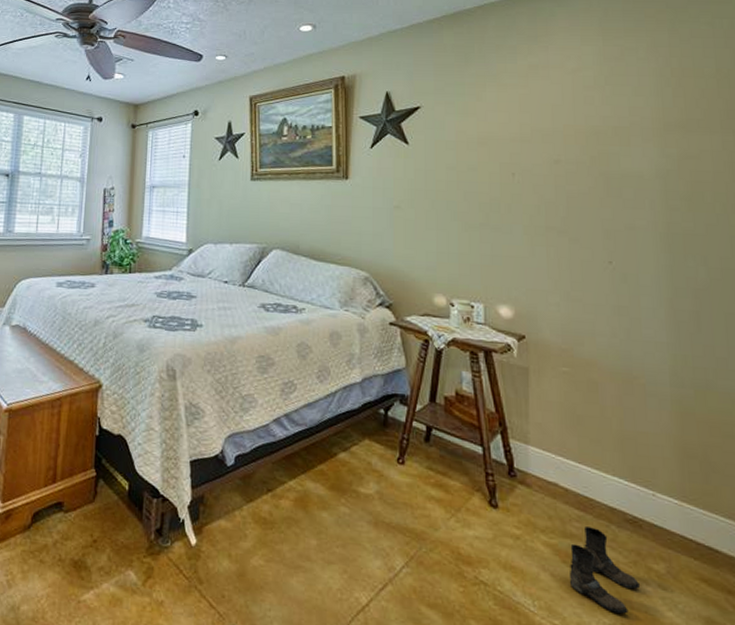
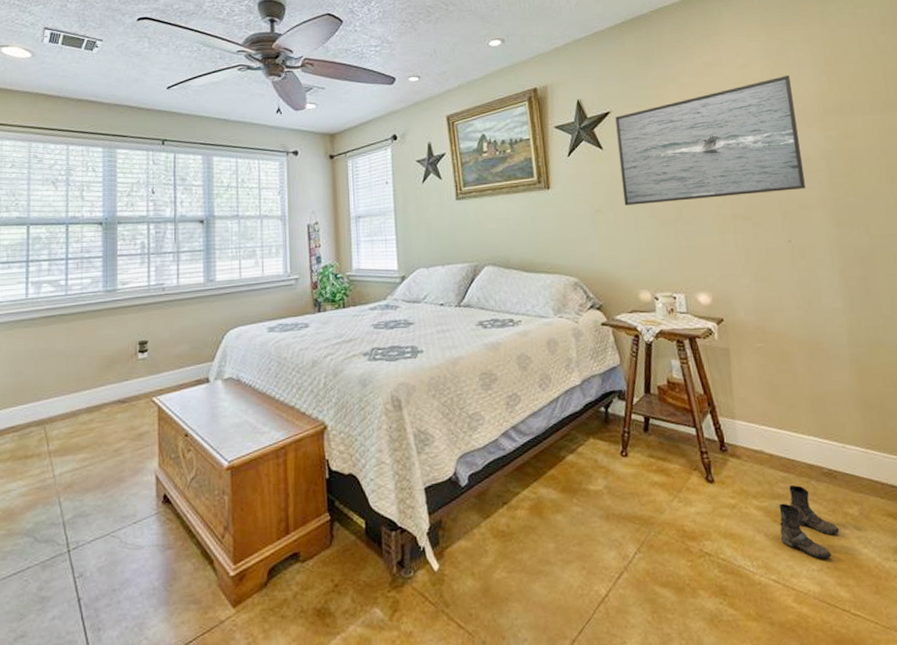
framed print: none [425,84,634,208] -> present [615,74,806,206]

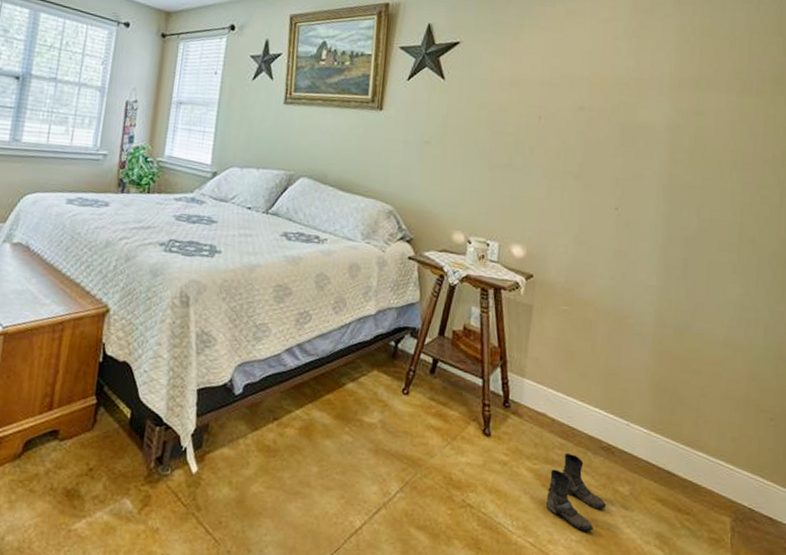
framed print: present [615,74,806,206] -> none [456,37,652,158]

